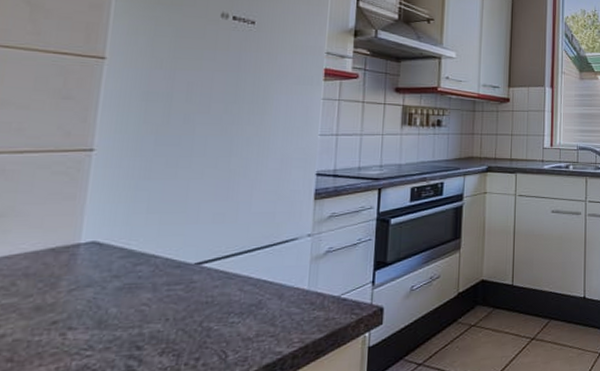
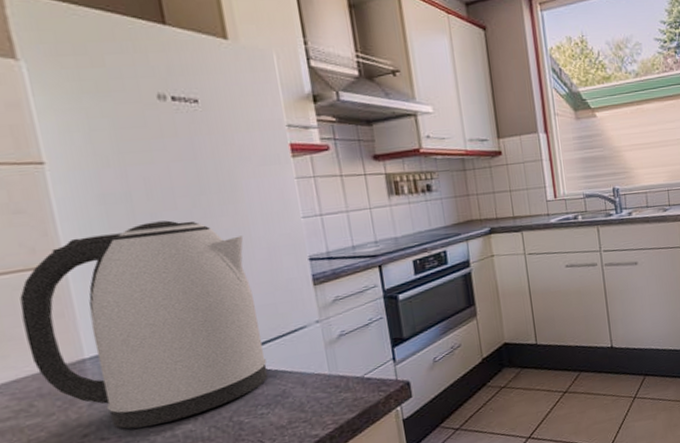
kettle: none [31,122,262,321] -> present [19,220,269,429]

